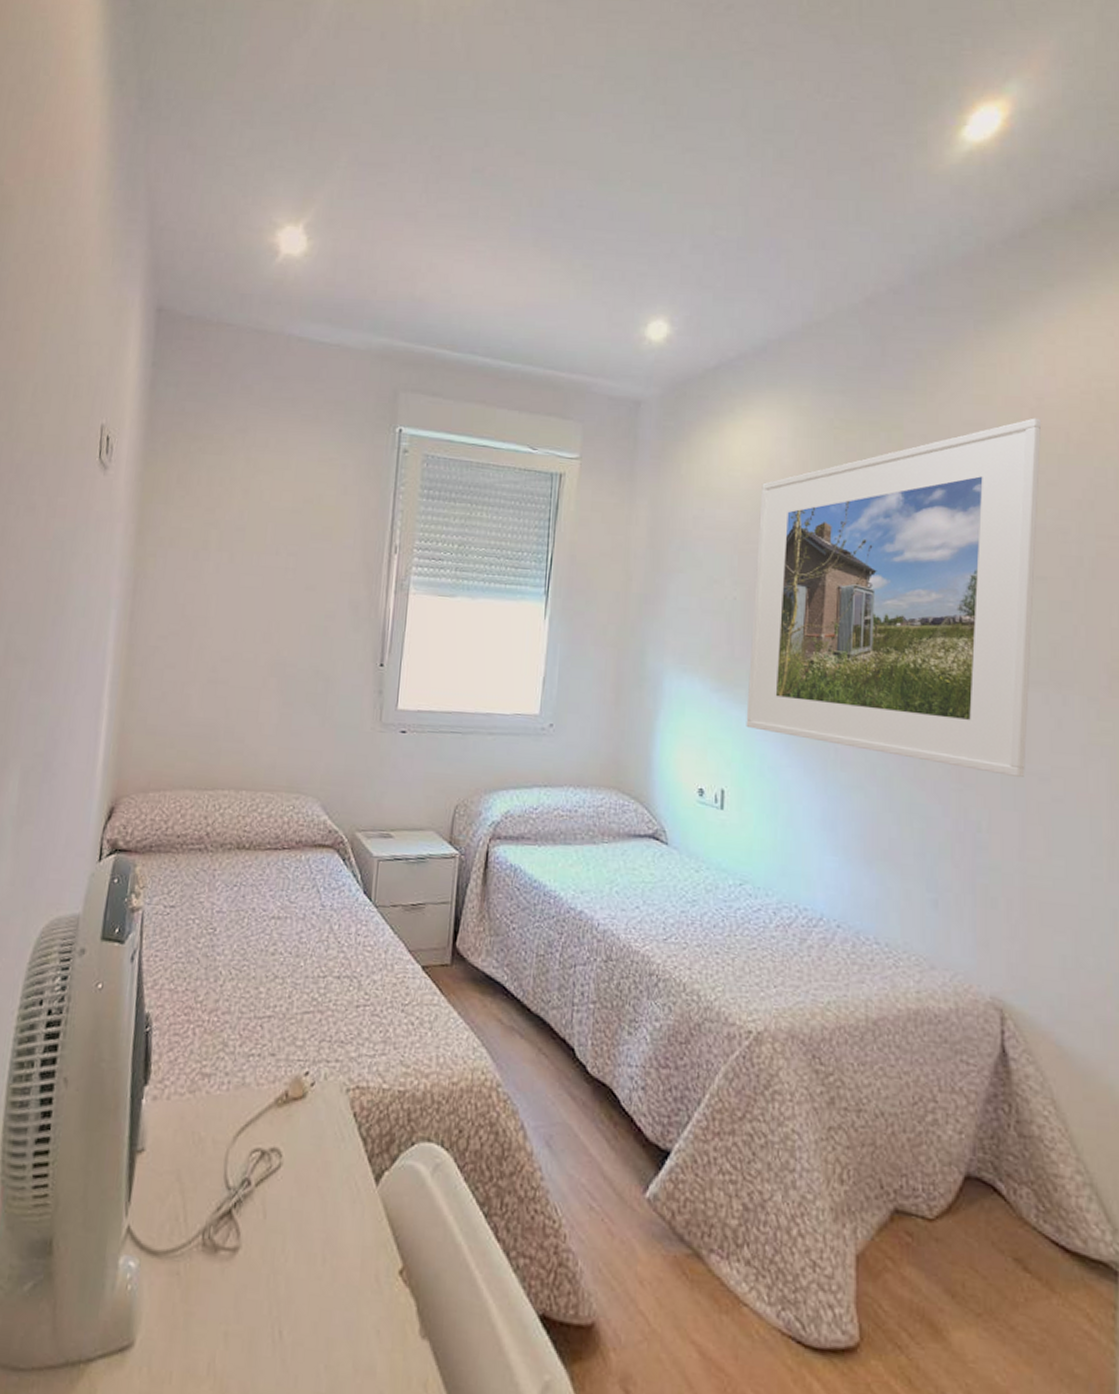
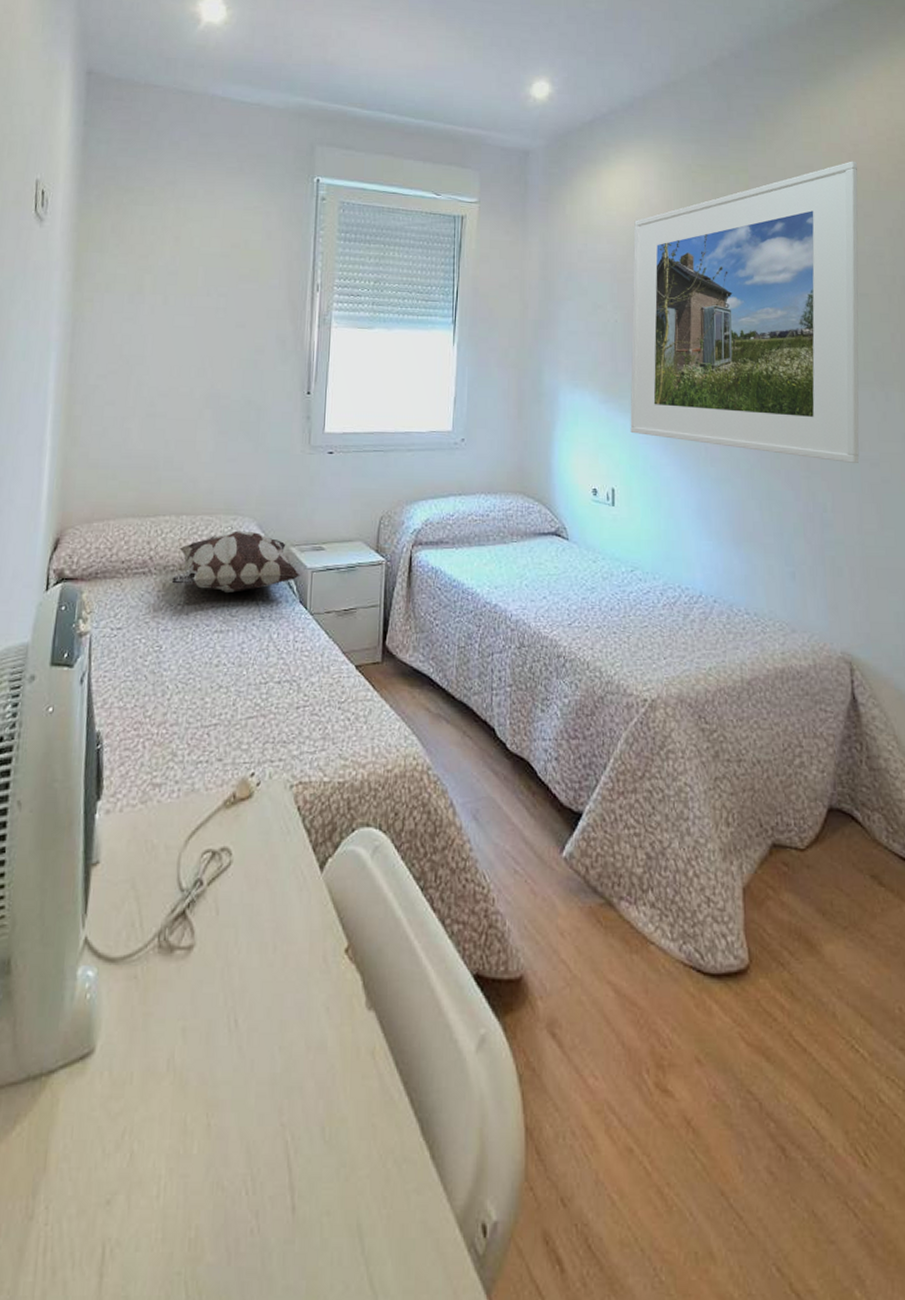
decorative pillow: none [228,810,366,877] -> present [171,530,301,593]

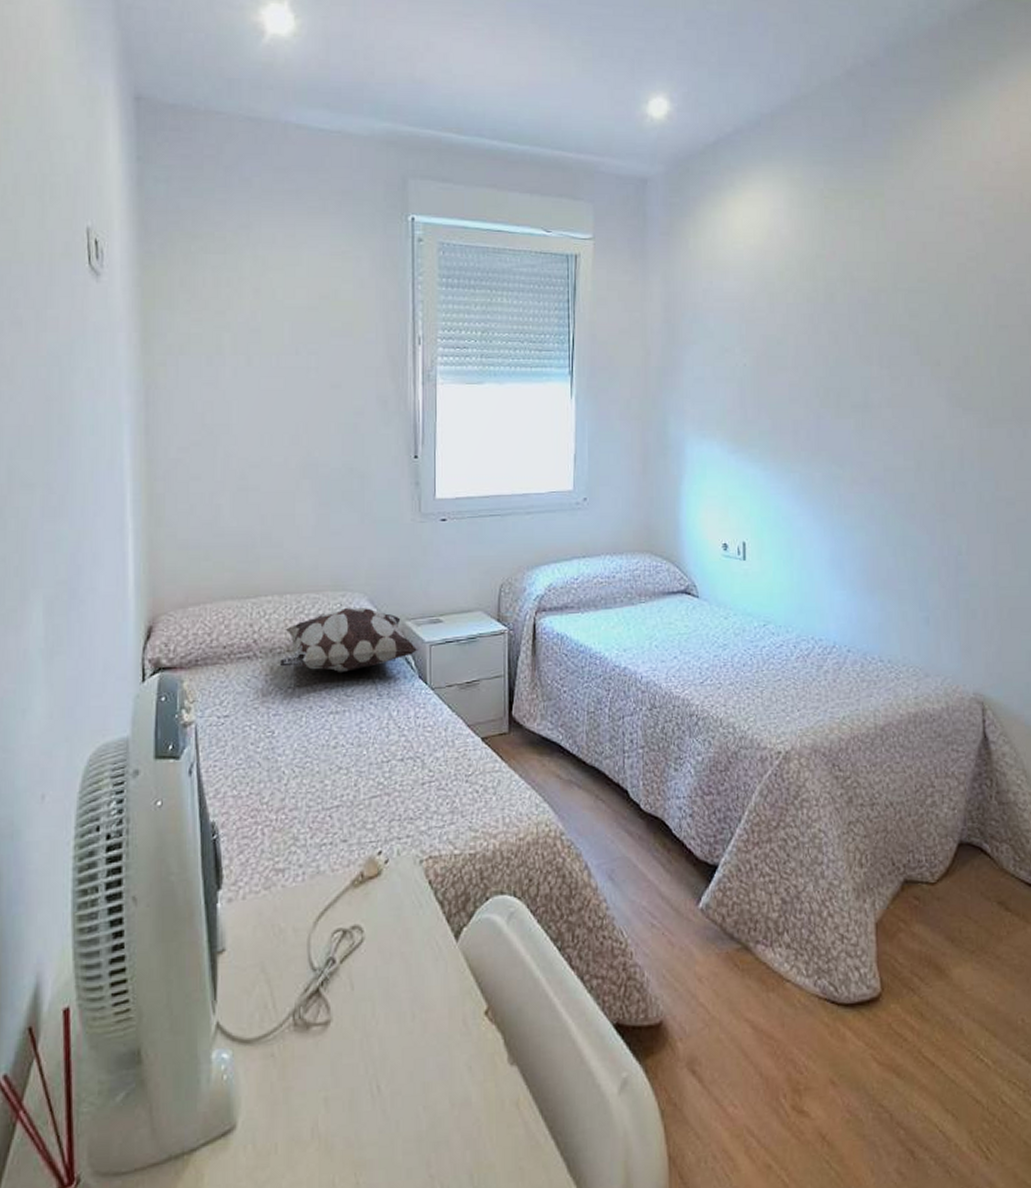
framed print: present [630,161,860,463] -> none [760,180,1000,504]

